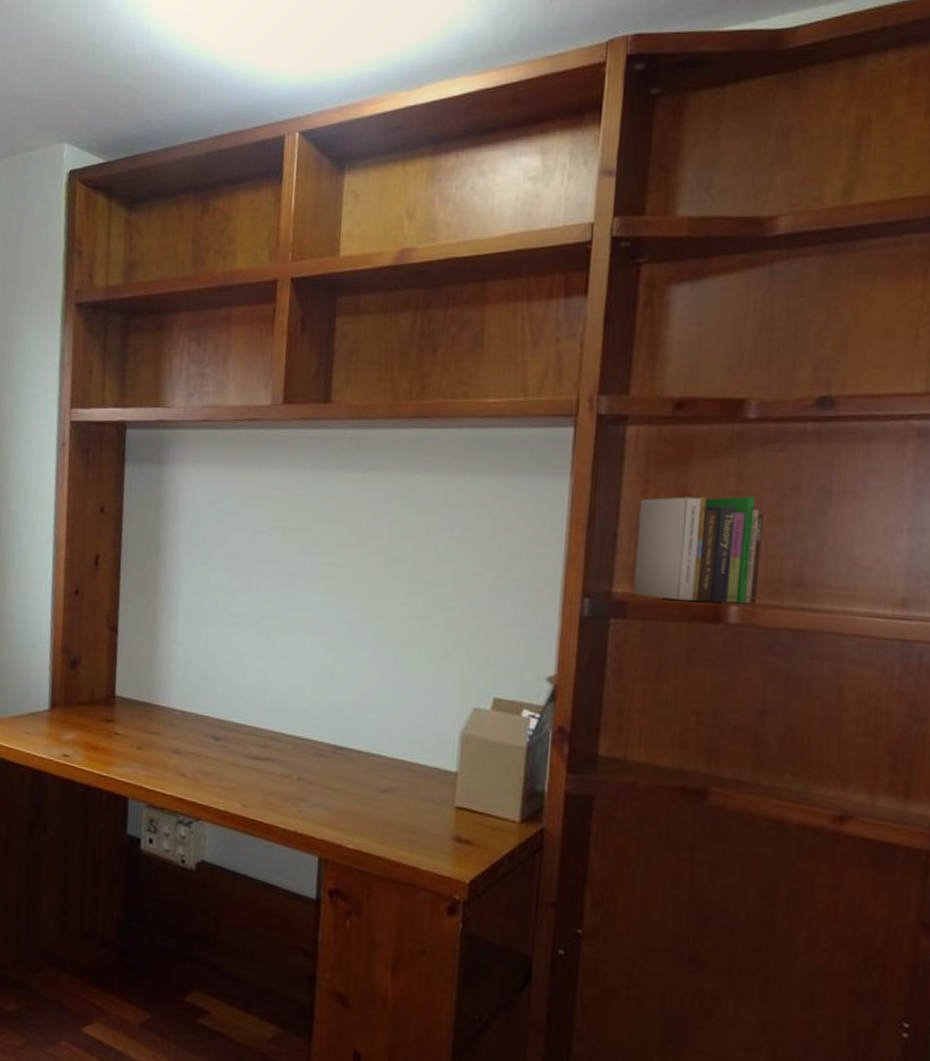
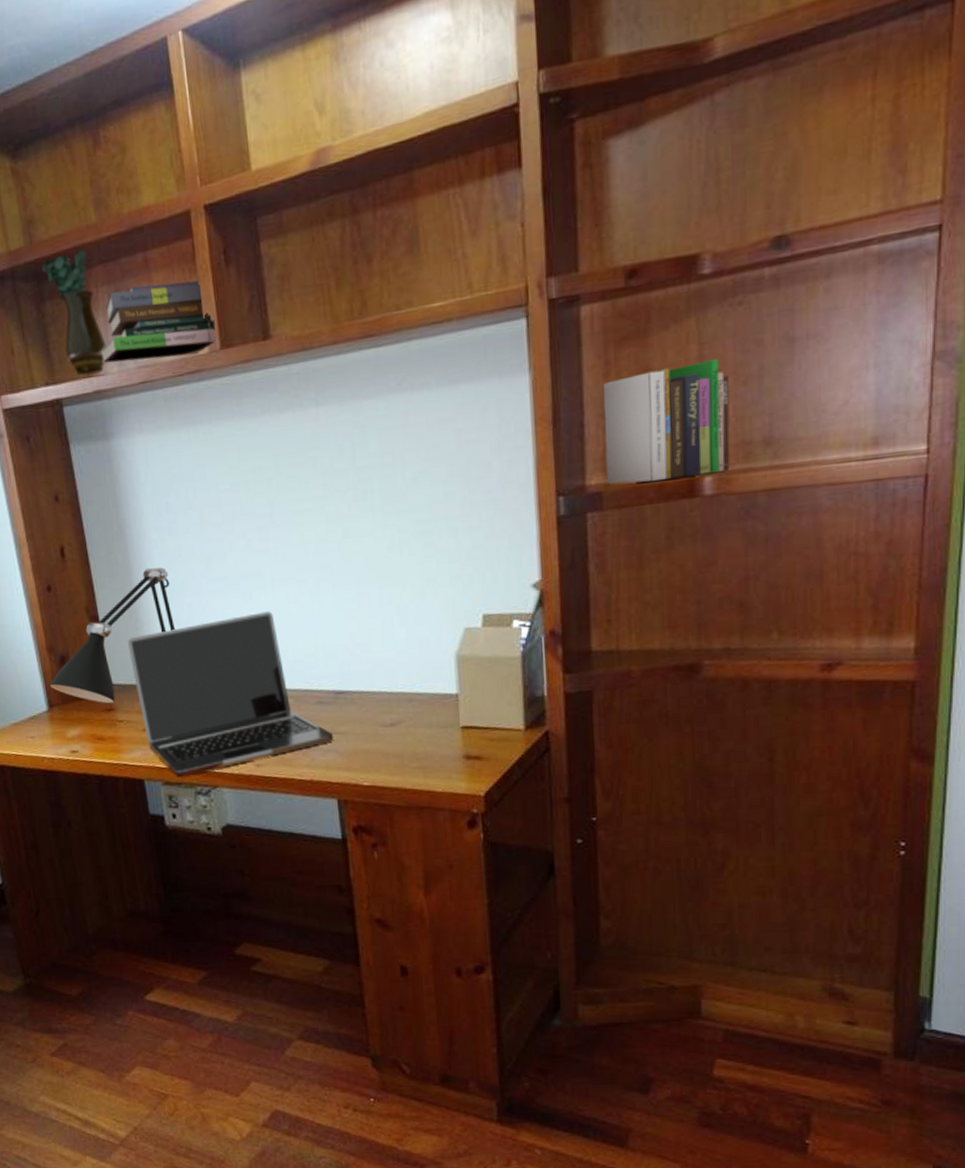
desk lamp: none [56,590,193,715] -> present [49,567,175,704]
vase: none [134,293,178,405] -> present [41,246,107,376]
laptop: none [139,653,325,803] -> present [127,611,333,777]
books: none [171,335,282,405] -> present [100,279,216,364]

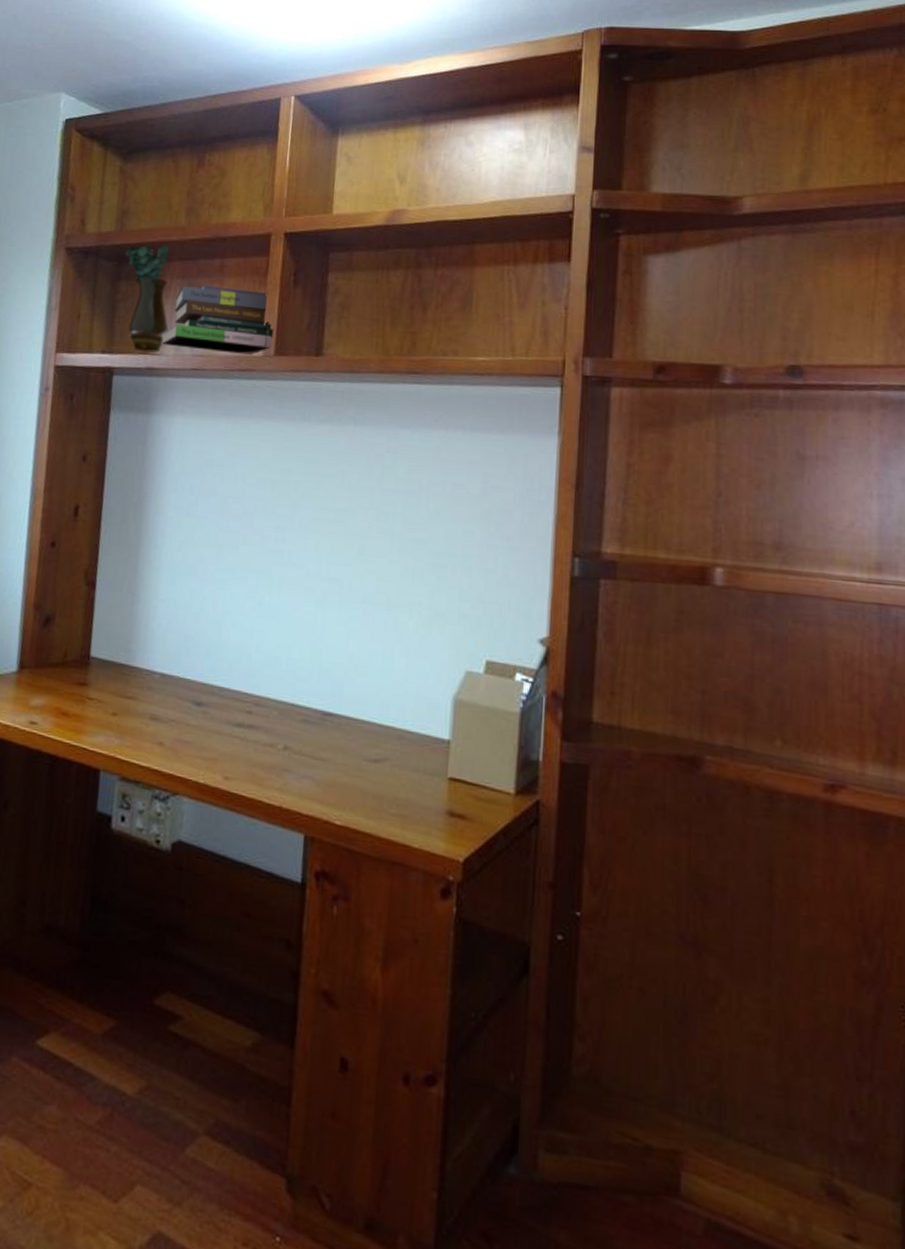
desk lamp: present [49,567,175,704] -> none [26,543,177,678]
laptop: present [127,611,333,777] -> none [114,611,312,776]
books: present [602,359,730,485] -> none [622,457,743,566]

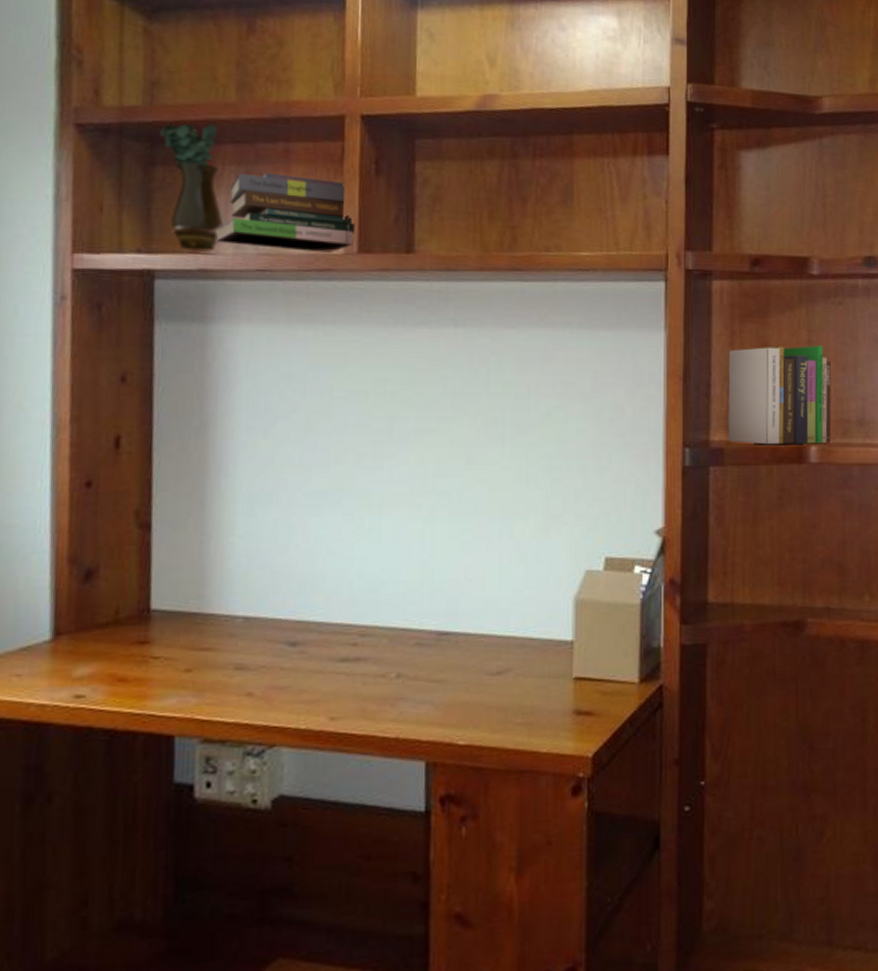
books: none [622,457,743,566] -> present [728,345,832,445]

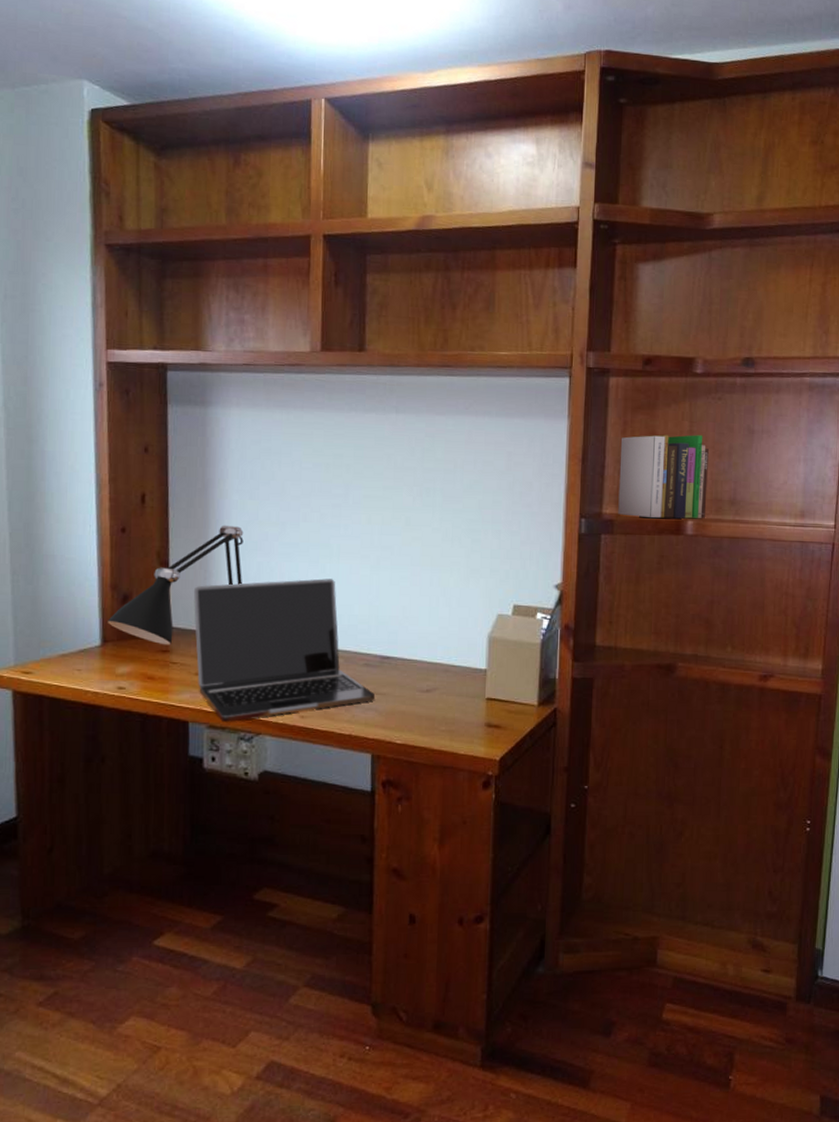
desk lamp: none [61,472,255,635] -> present [106,524,244,646]
vase: present [160,121,224,252] -> none [169,241,218,349]
laptop: none [184,536,429,733] -> present [193,578,375,722]
books: present [215,172,356,254] -> none [211,284,319,352]

